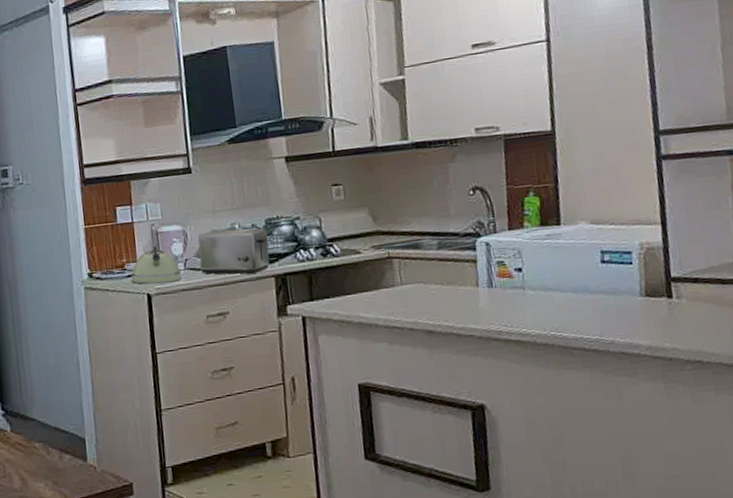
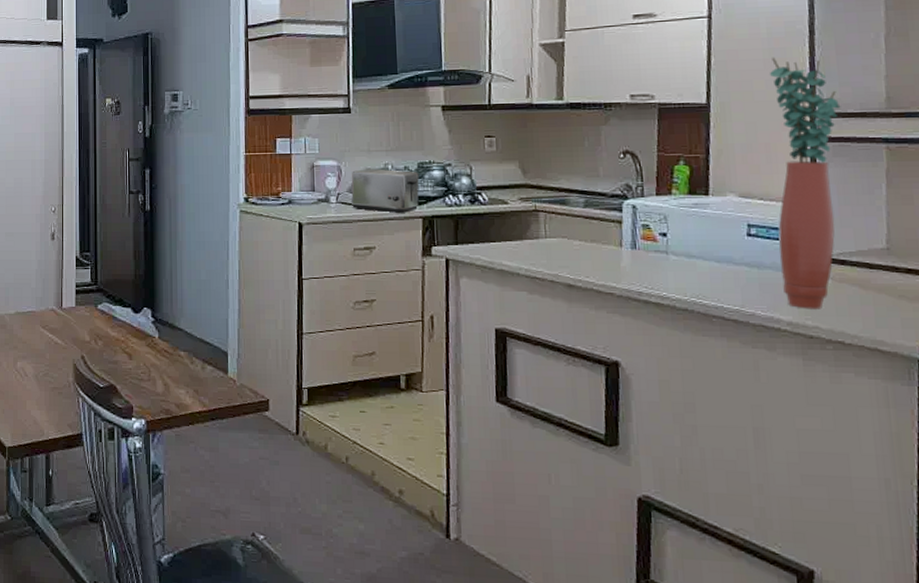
kettle: present [131,223,182,285] -> none [284,157,333,214]
vase: none [611,76,687,332] -> present [769,57,841,310]

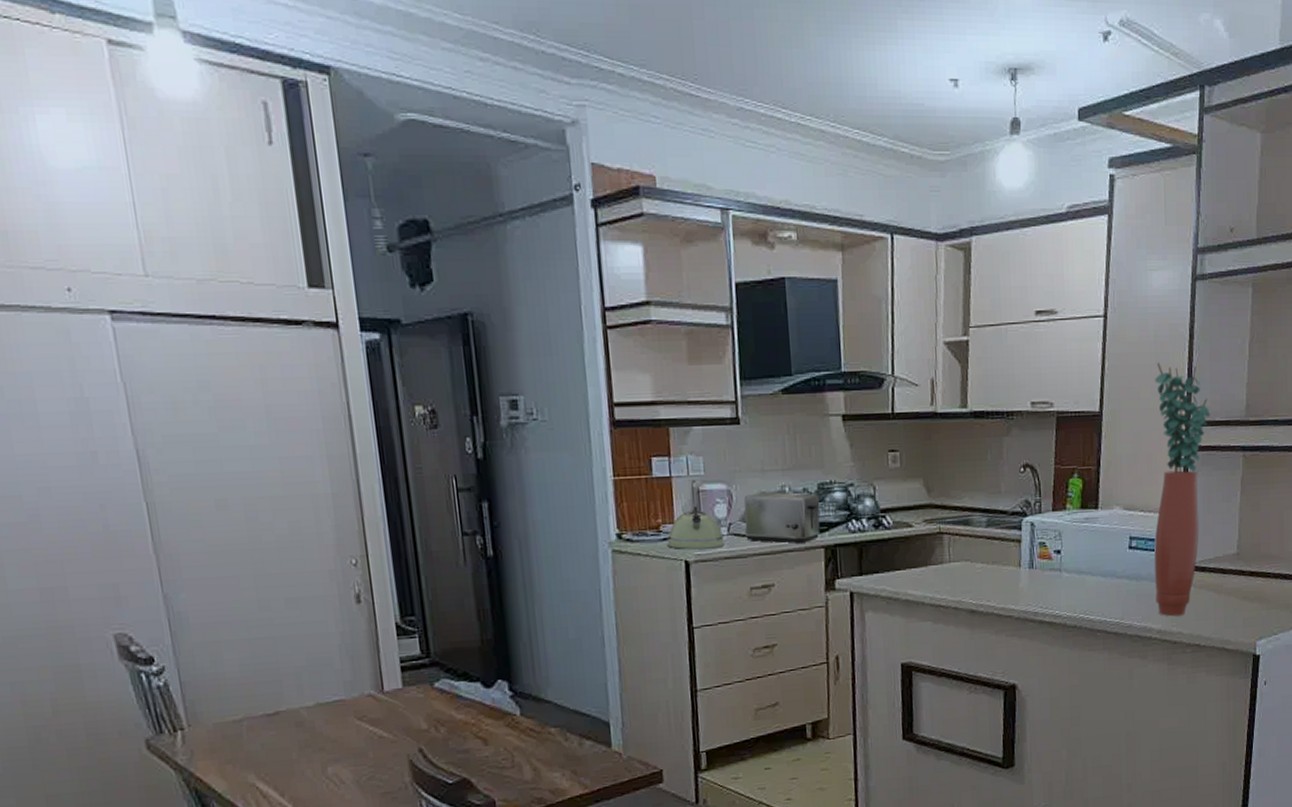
kettle: none [284,157,333,214] -> present [667,479,725,550]

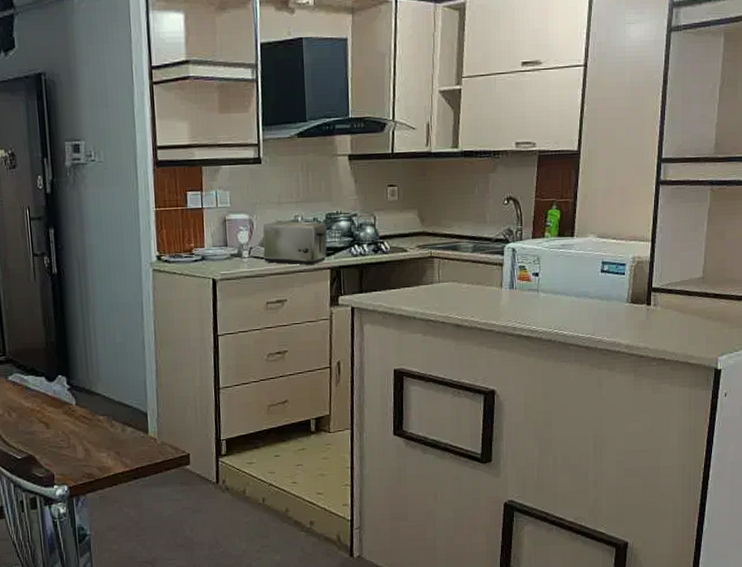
kettle: present [667,479,725,550] -> none [198,210,246,270]
vase: present [1154,362,1211,617] -> none [624,105,681,333]

